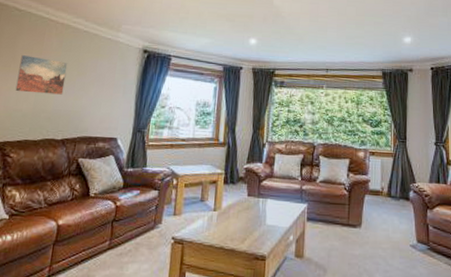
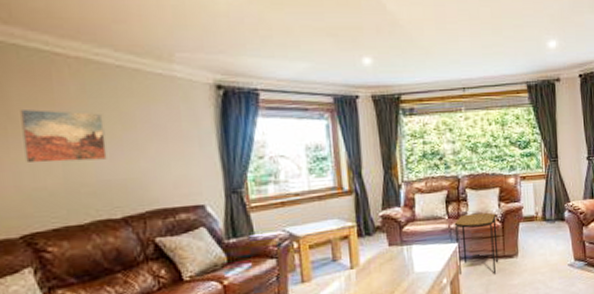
side table: none [304,179,344,241] -> present [454,212,499,275]

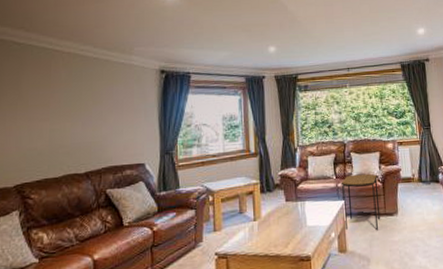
wall art: present [20,110,107,163] -> none [26,90,81,129]

